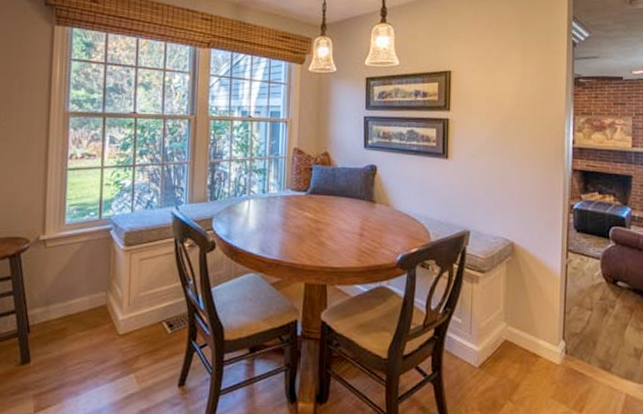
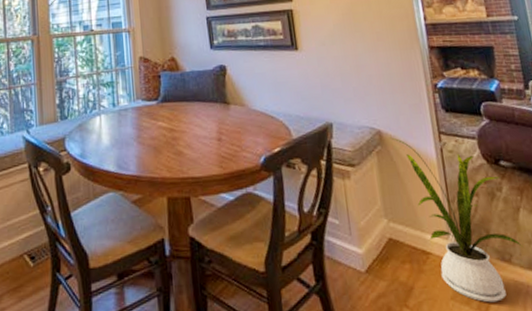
house plant: none [521,250,624,404] -> present [389,137,524,303]

